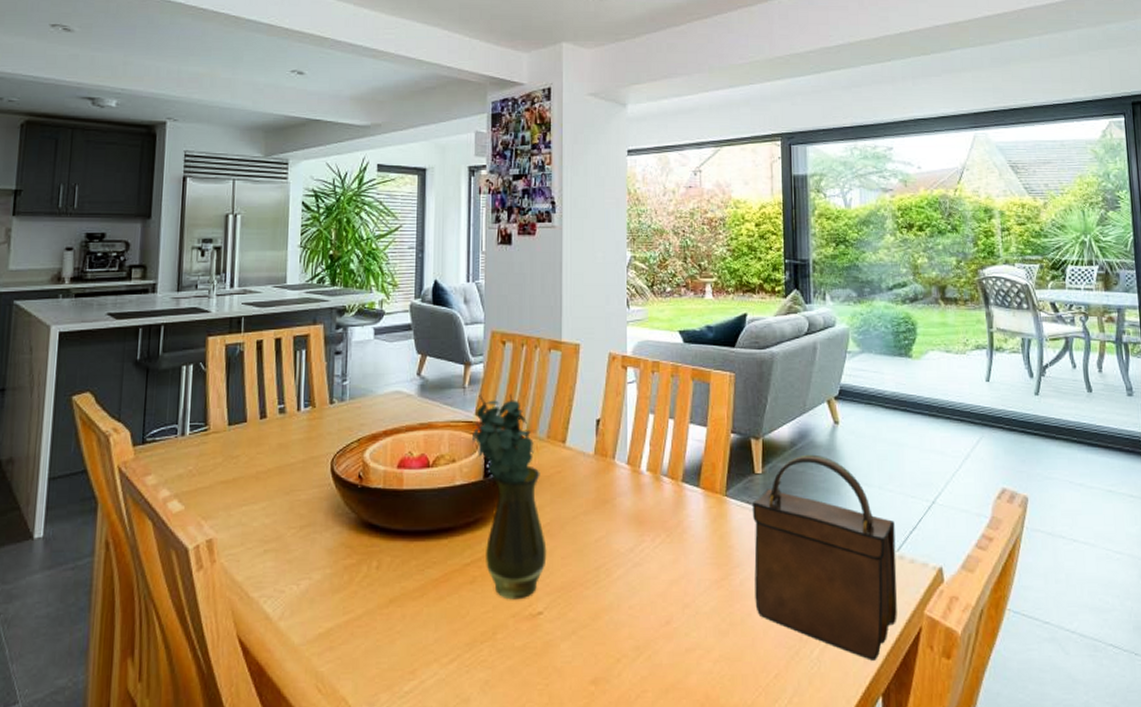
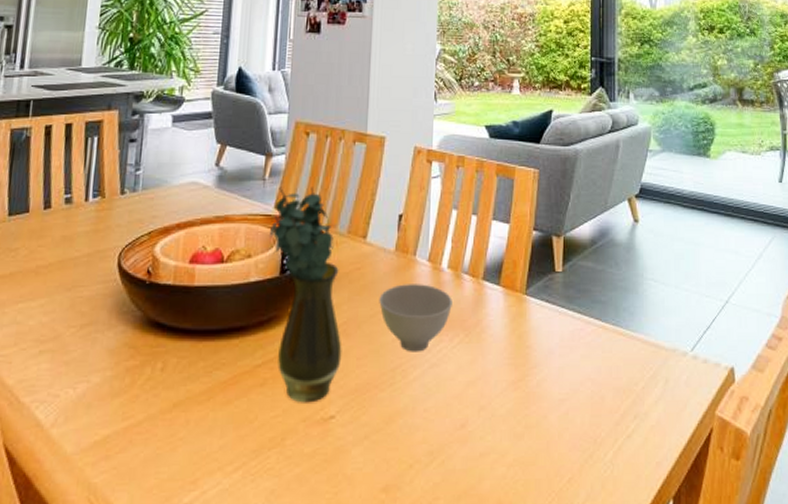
bowl: none [581,486,653,552] -> present [379,284,452,352]
handbag: present [752,454,897,661] -> none [551,253,690,463]

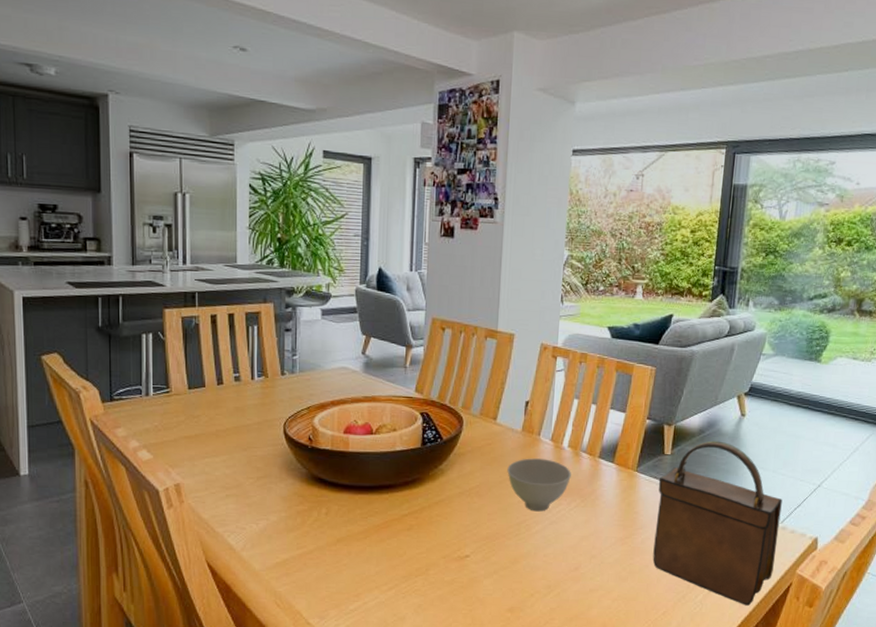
vase: present [270,186,342,403] -> none [412,374,475,545]
handbag: none [551,253,690,463] -> present [652,440,783,606]

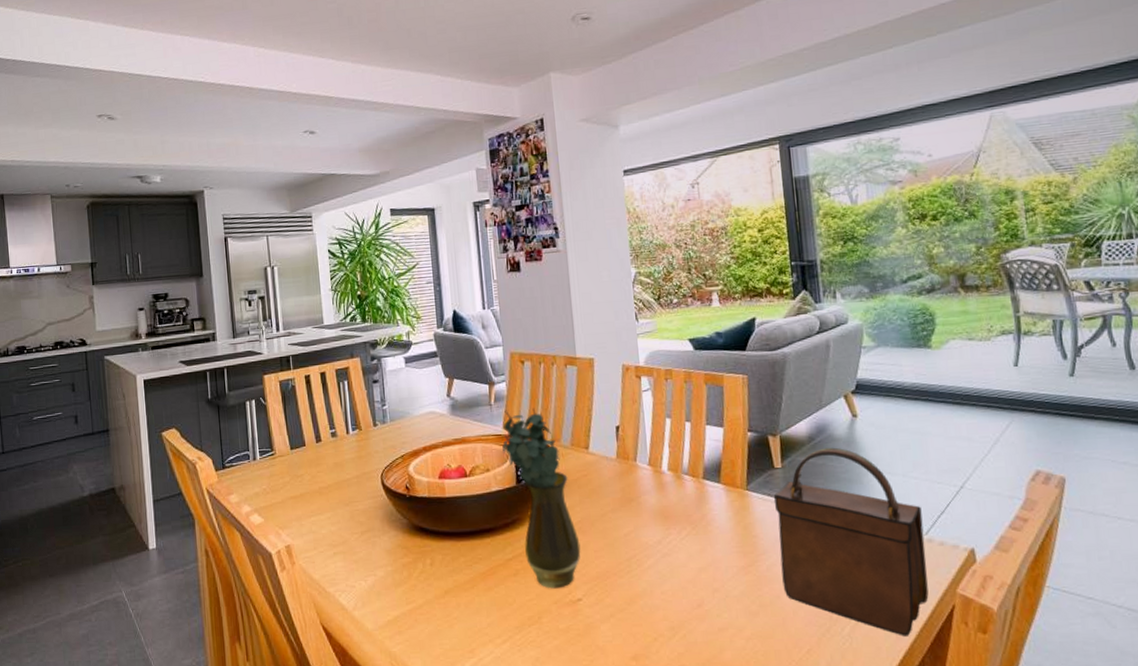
vase: none [412,374,475,545] -> present [502,408,581,589]
bowl: present [507,458,571,512] -> none [607,485,677,544]

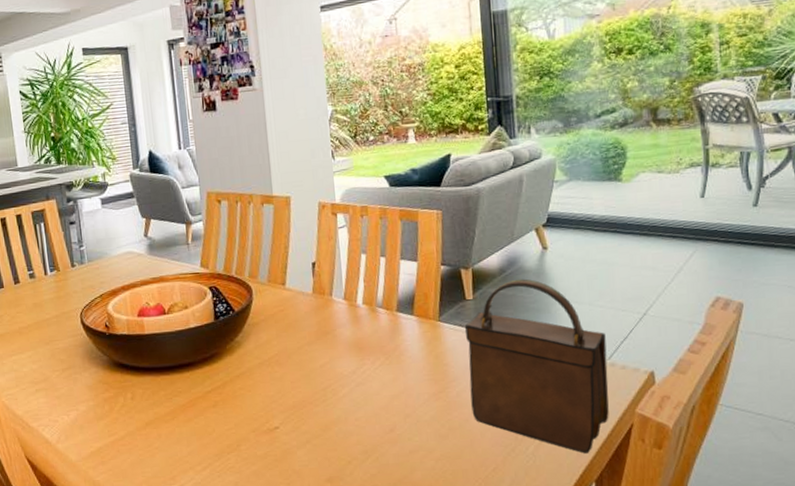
vase: present [502,408,581,589] -> none [200,246,278,419]

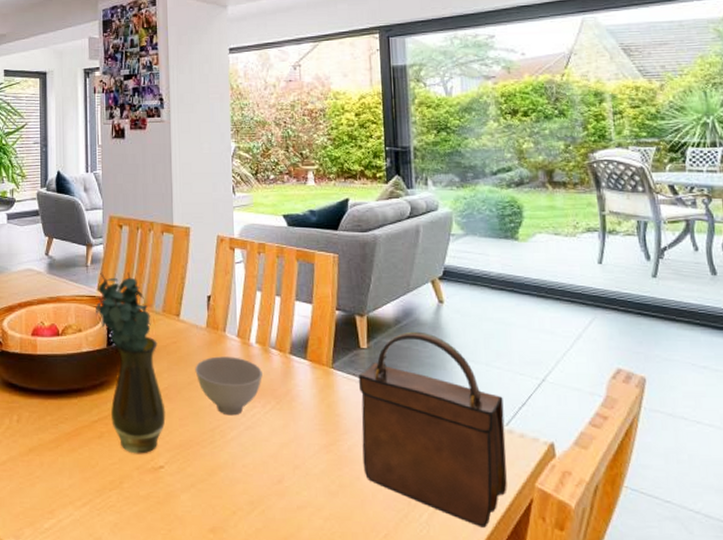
vase: none [200,246,278,419] -> present [96,272,166,454]
bowl: none [304,319,371,375] -> present [195,356,262,416]

